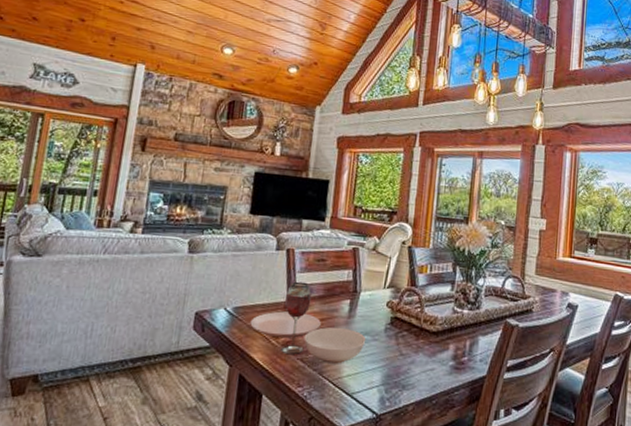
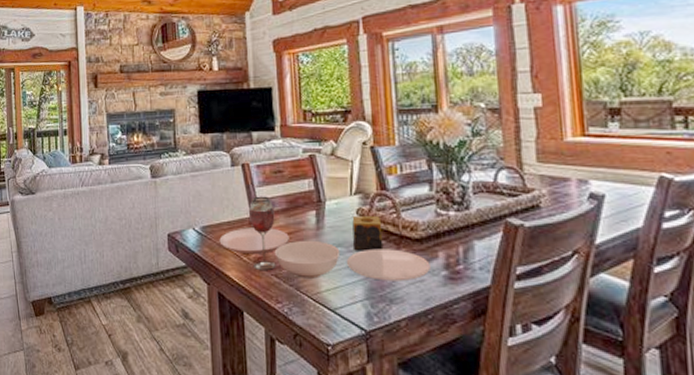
plate: none [370,338,441,370] -> present [347,248,430,282]
candle: none [379,308,407,341] -> present [352,216,384,251]

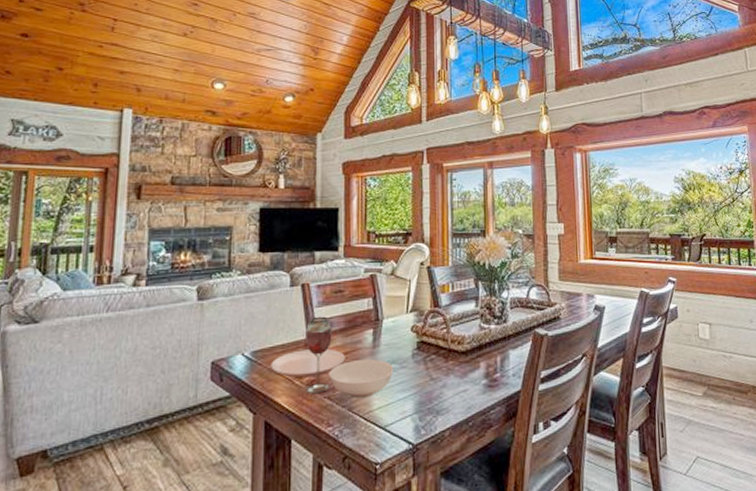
plate: present [347,248,430,282] -> none [400,362,473,394]
candle: present [352,216,384,251] -> none [407,332,434,367]

